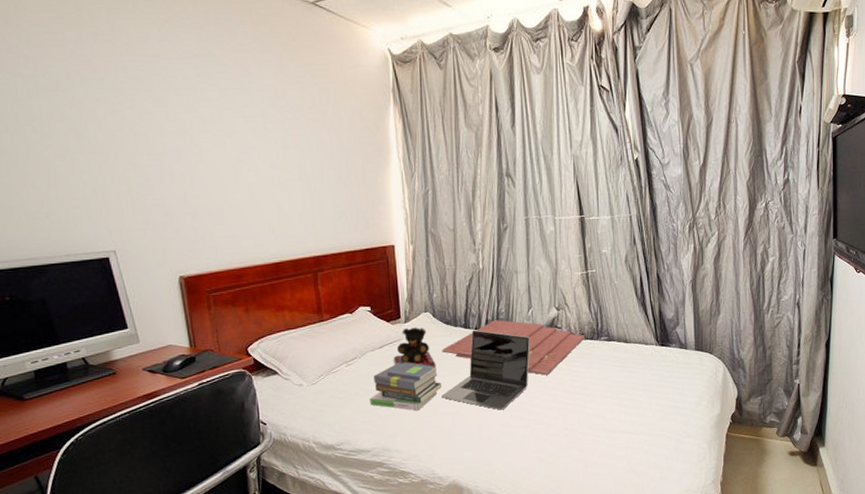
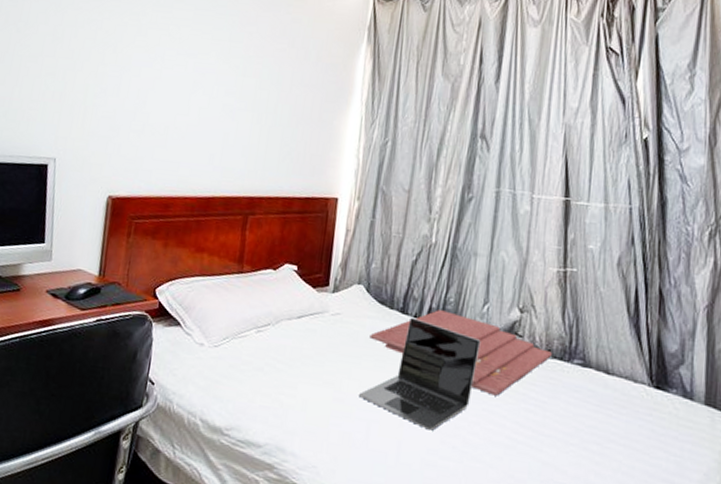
books: present [370,362,442,411] -> none [273,340,363,407]
teddy bear: present [393,327,436,368] -> none [310,299,360,356]

